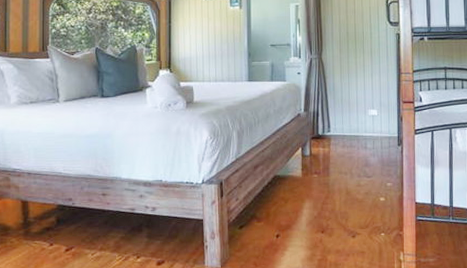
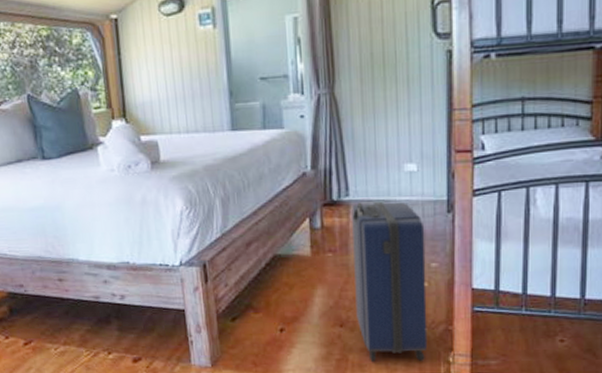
suitcase: none [332,136,385,261] -> present [352,202,428,362]

